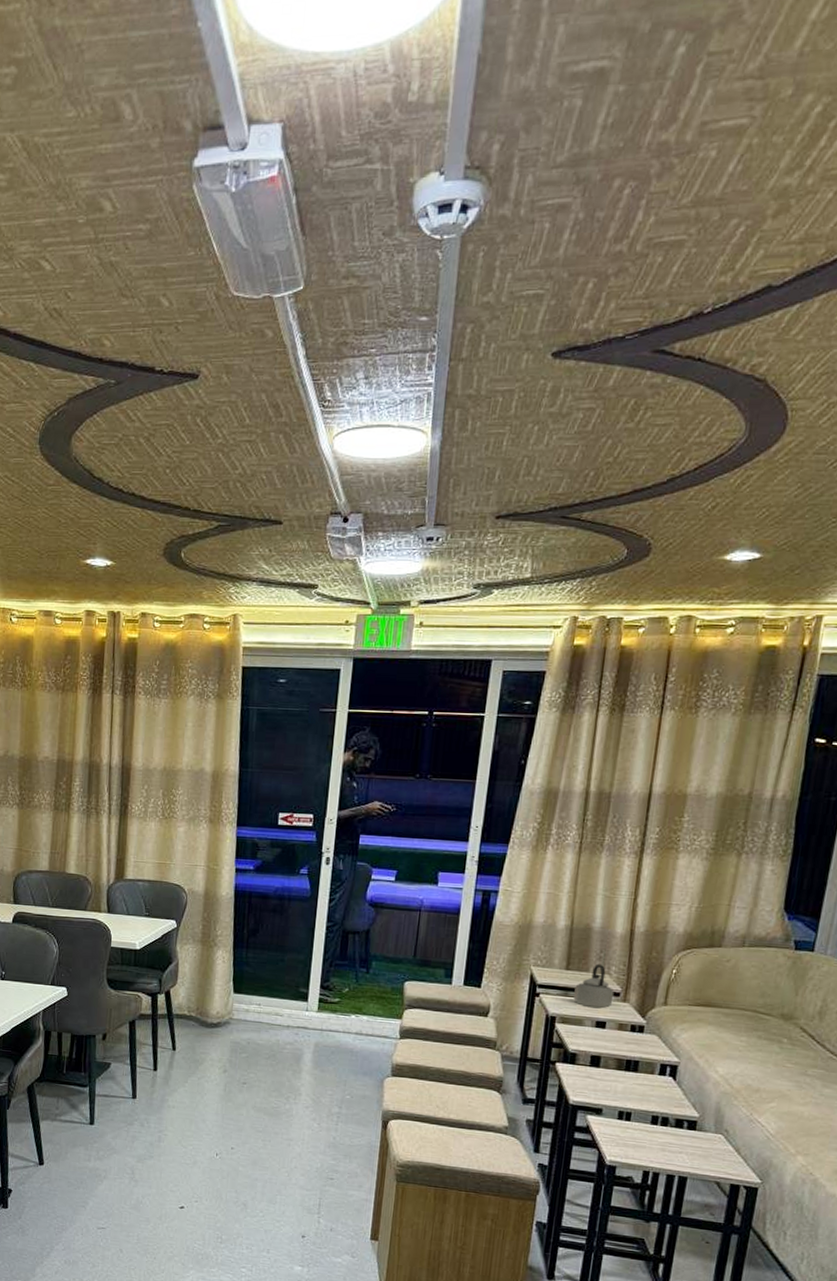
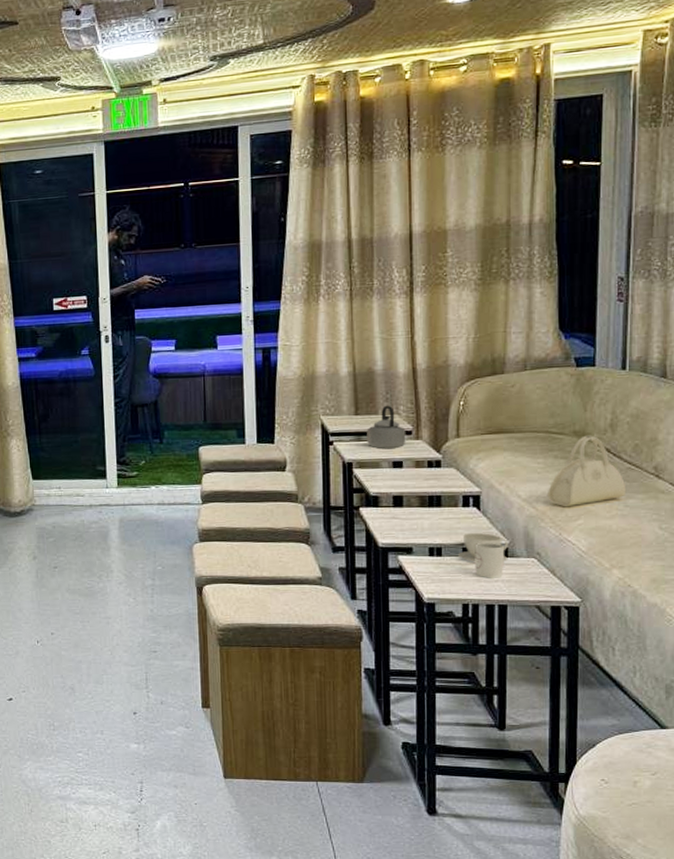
teacup: none [647,1101,698,1134] -> present [458,532,508,562]
mug: none [661,1112,694,1150] -> present [475,542,505,578]
handbag: none [744,1019,825,1089] -> present [546,435,627,507]

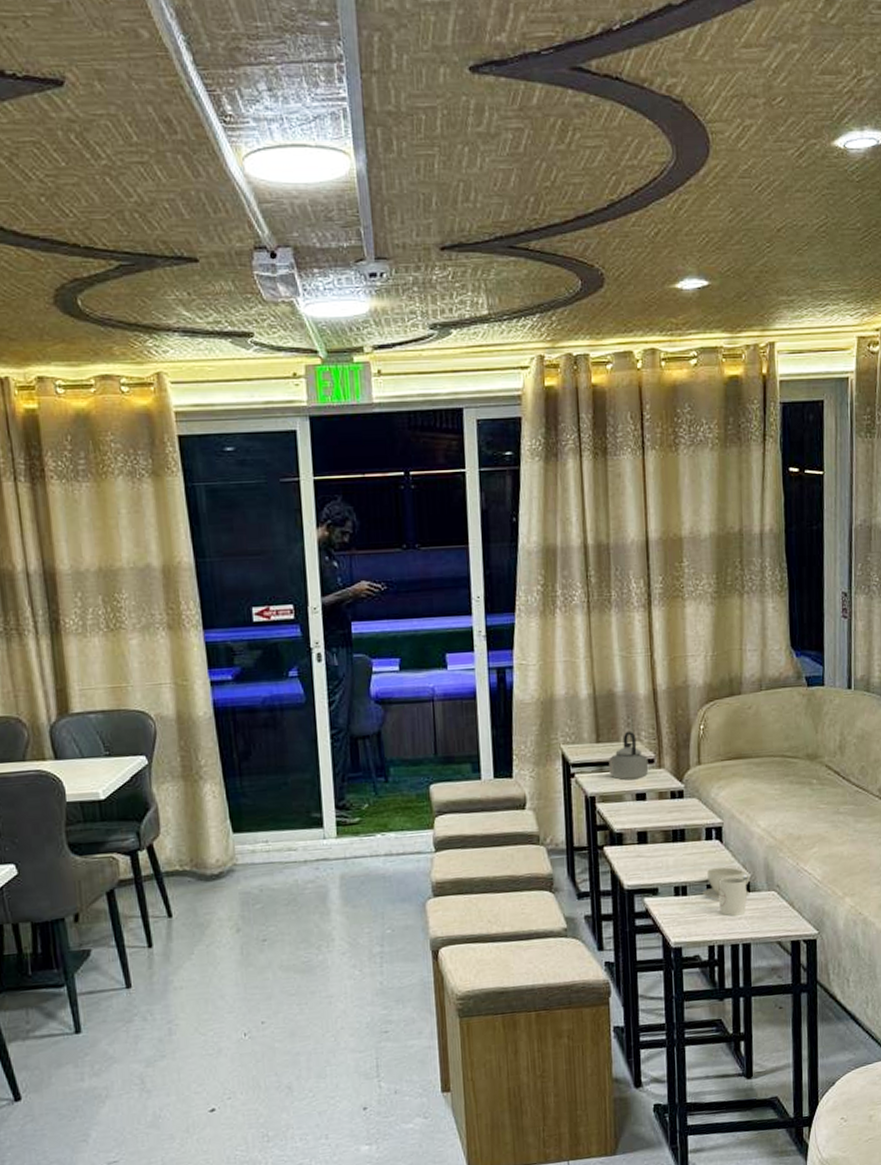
handbag: present [546,435,627,507] -> none [784,758,855,835]

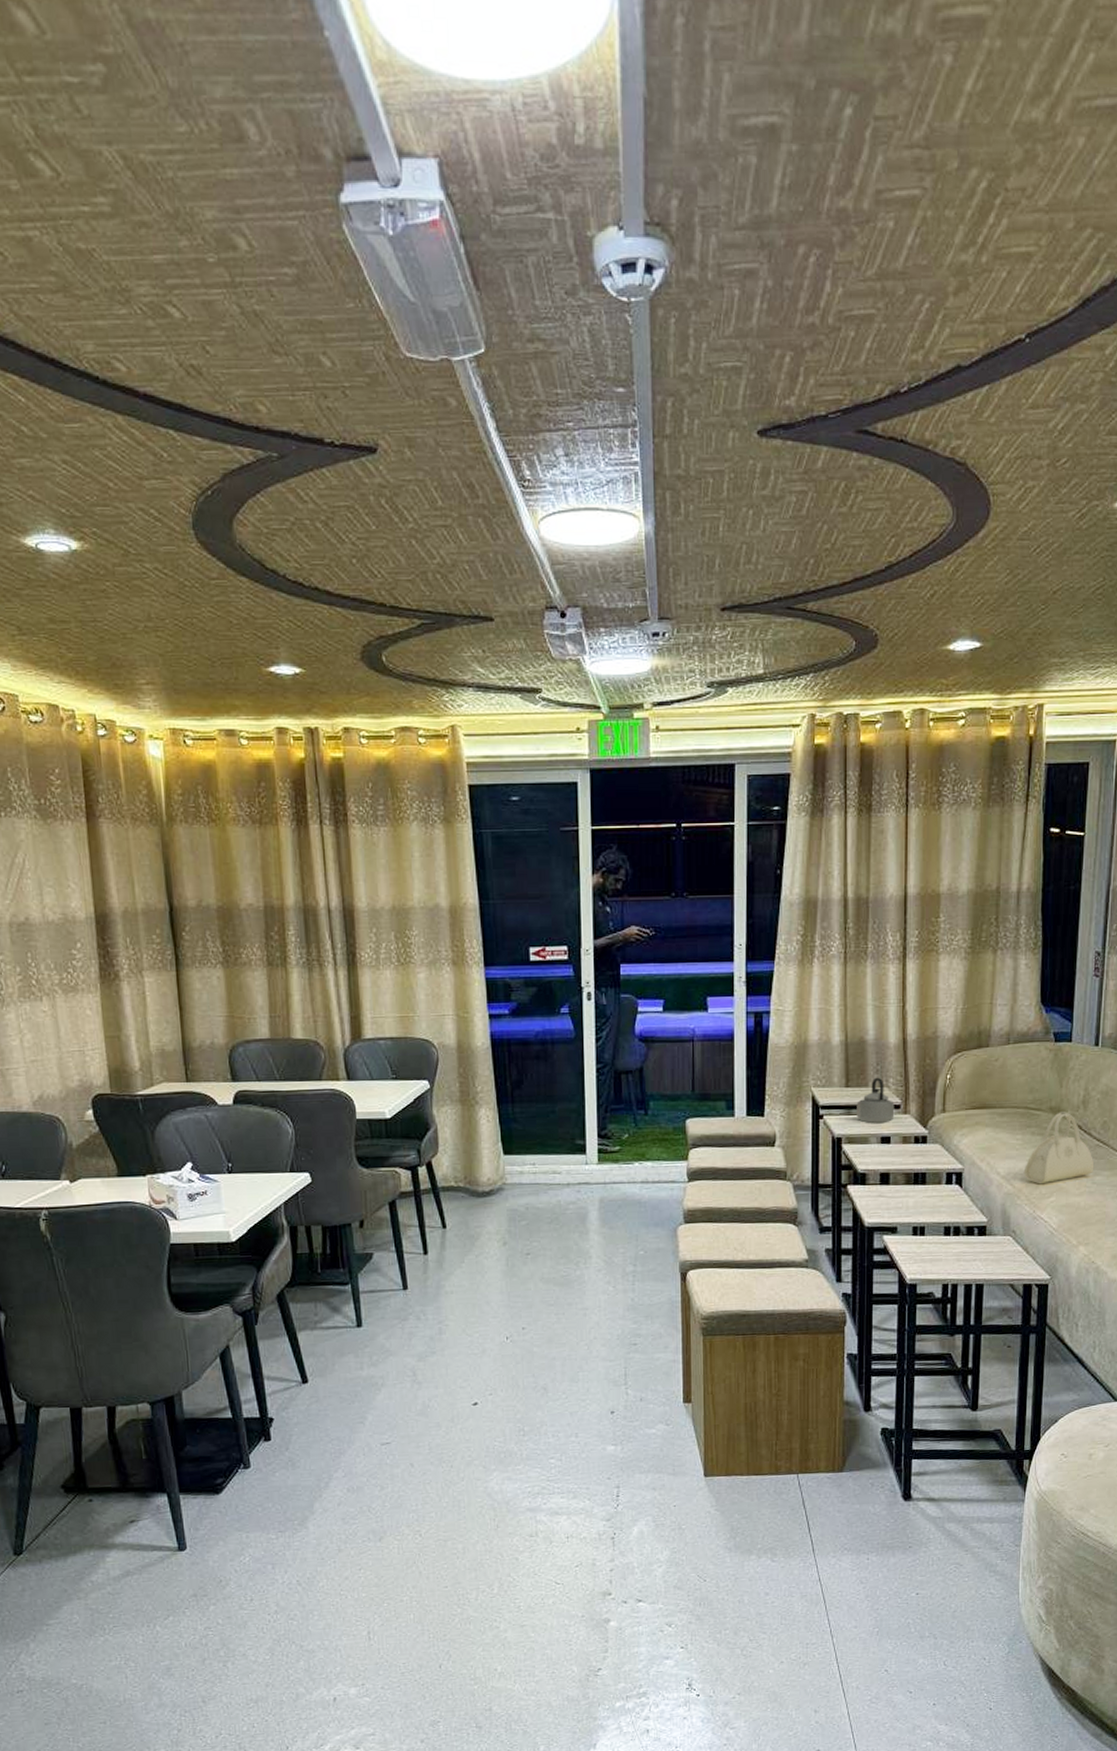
teacup: present [703,867,750,900] -> none [940,1210,986,1241]
mug: present [718,876,748,916] -> none [955,1220,984,1257]
handbag: none [784,758,855,835] -> present [1023,1111,1095,1185]

